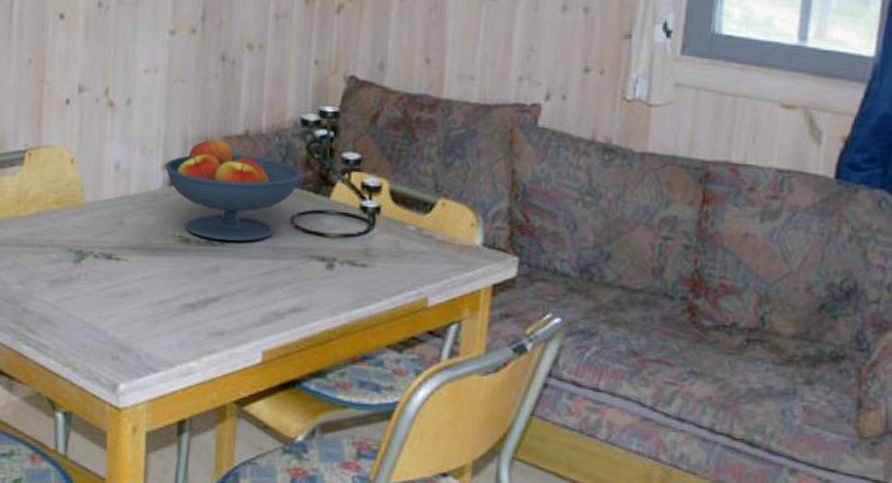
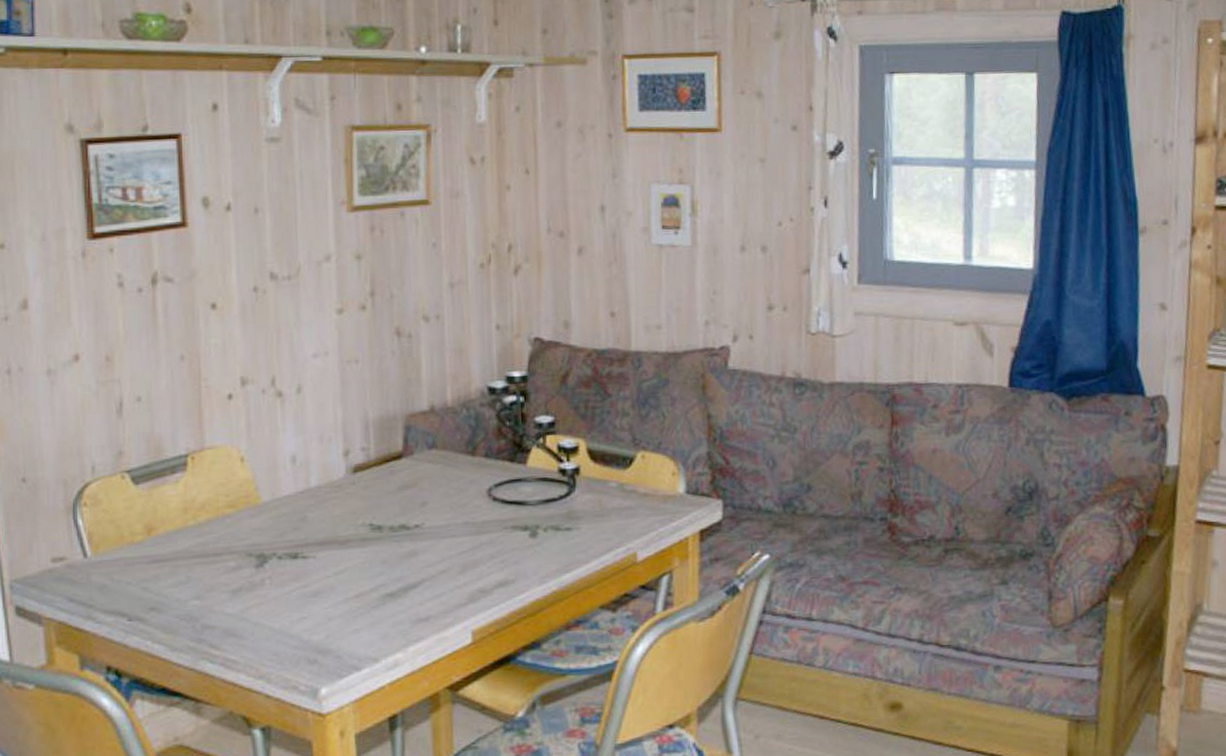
fruit bowl: present [164,137,303,242] -> none [345,417,495,523]

